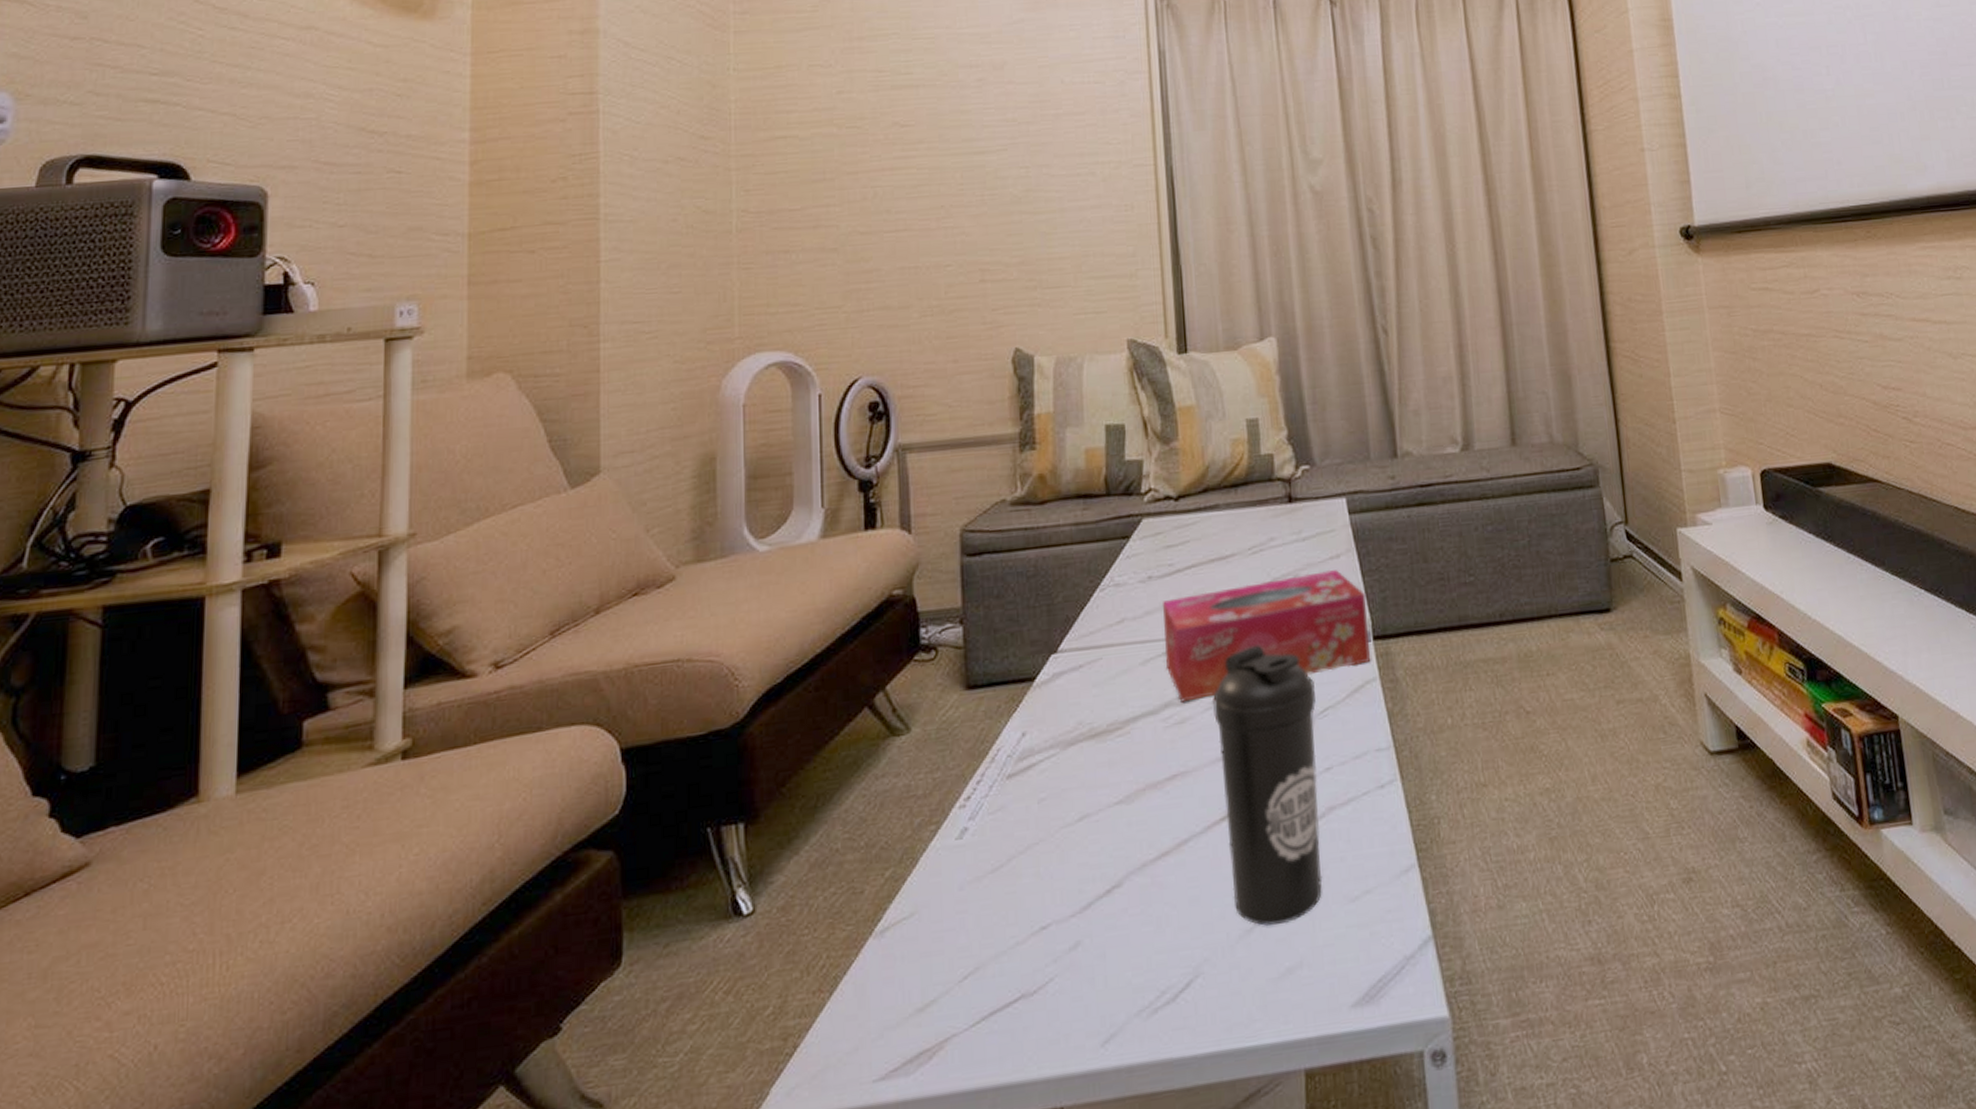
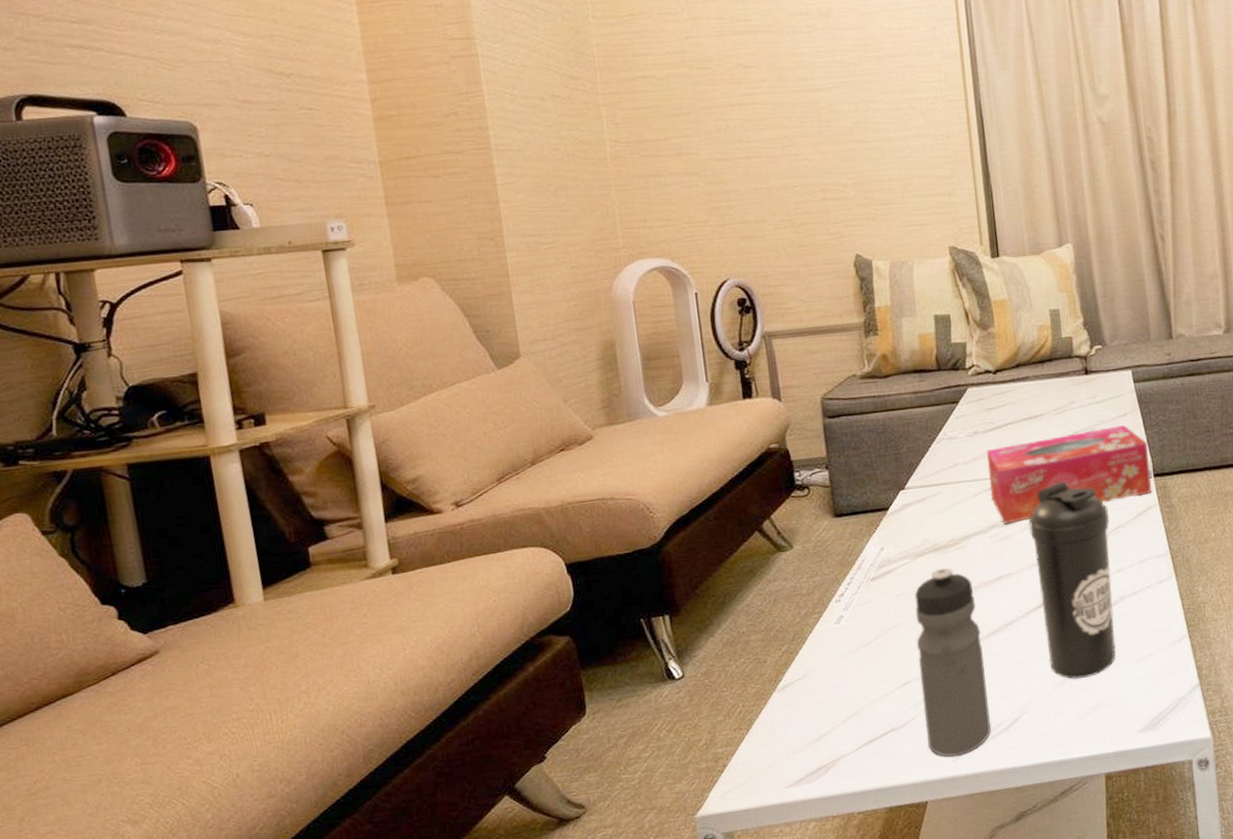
water bottle: none [1060,761,1154,1040] -> present [914,567,992,757]

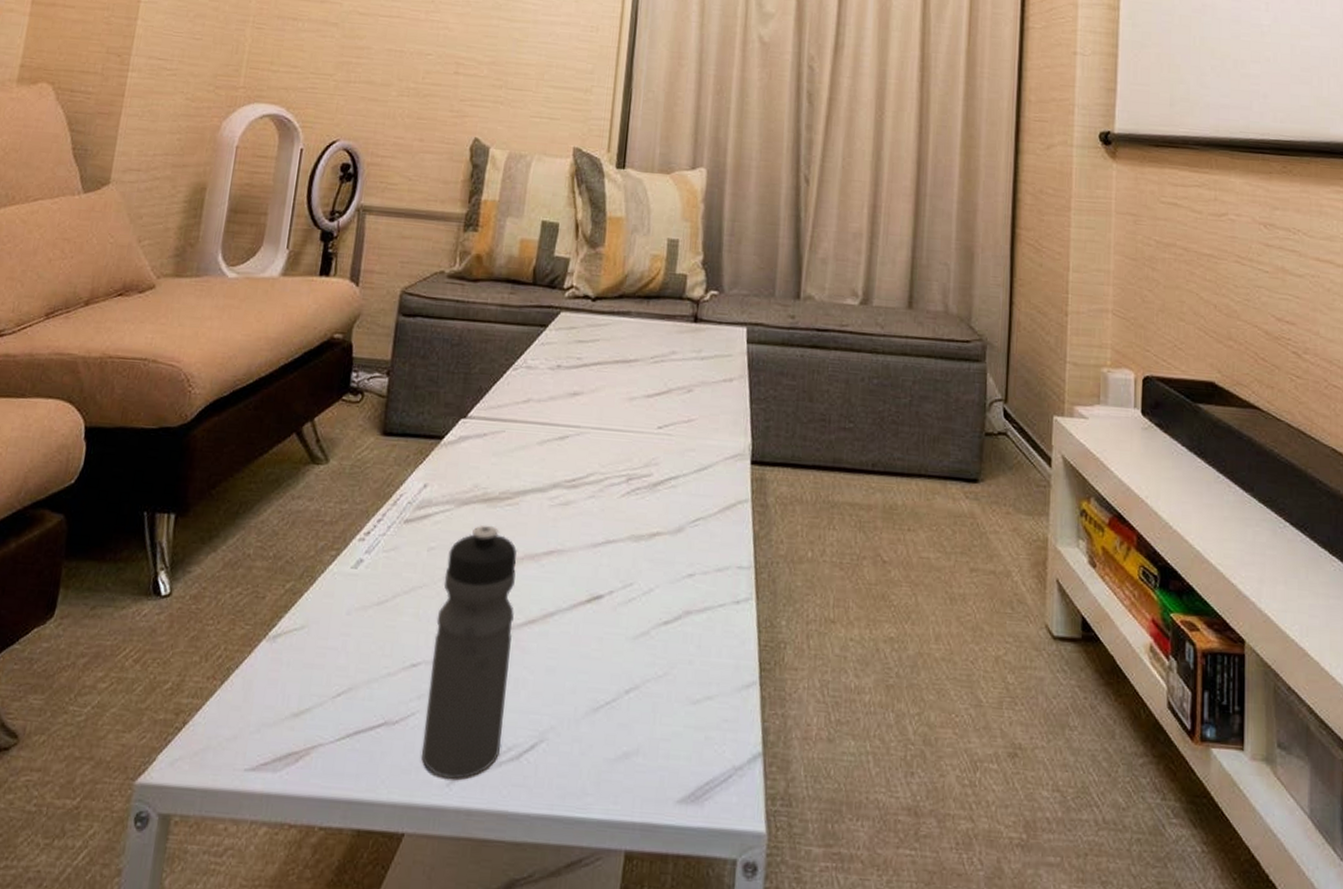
tissue box: present [987,425,1152,524] -> none [559,389,750,486]
water bottle: present [1029,481,1116,679] -> none [586,447,691,711]

